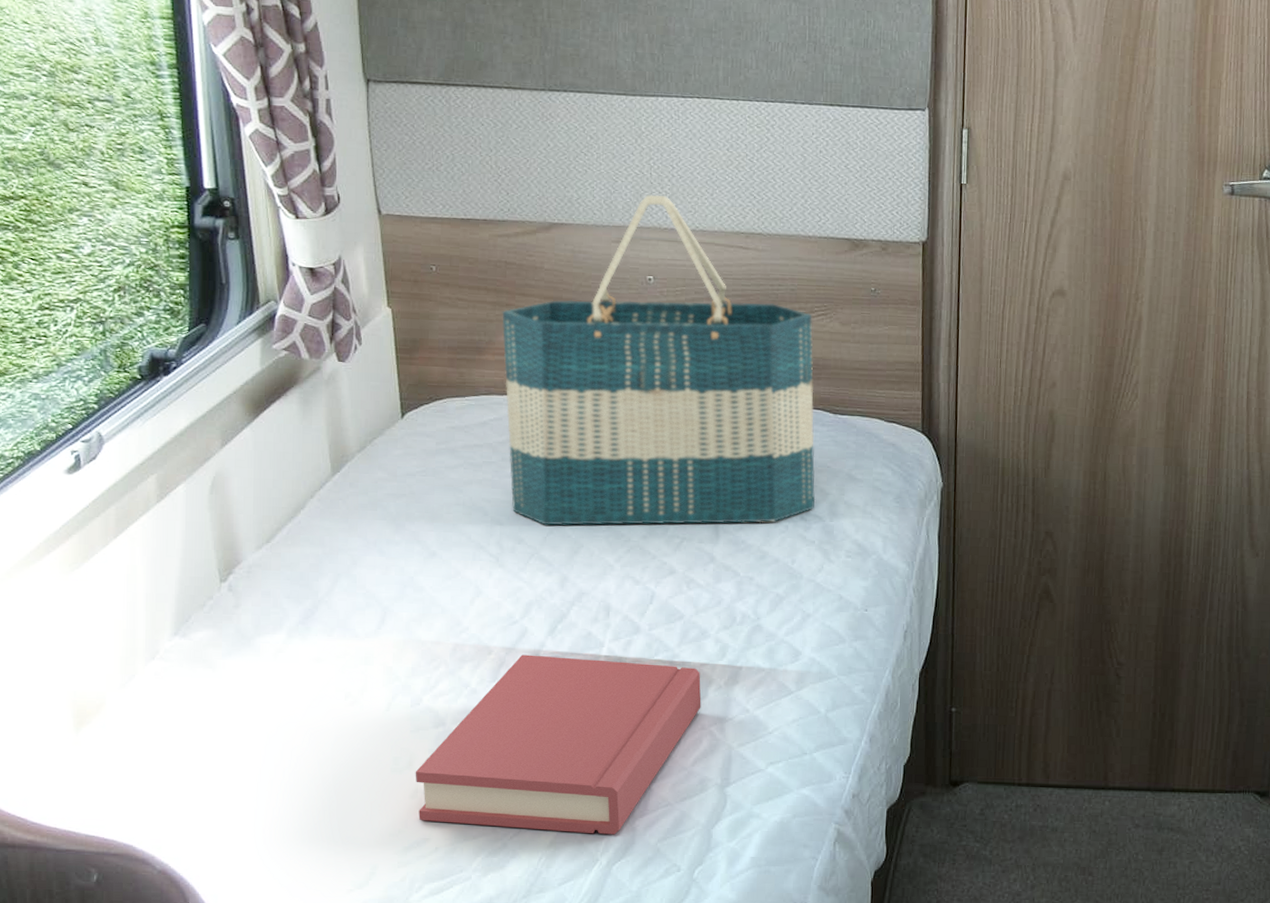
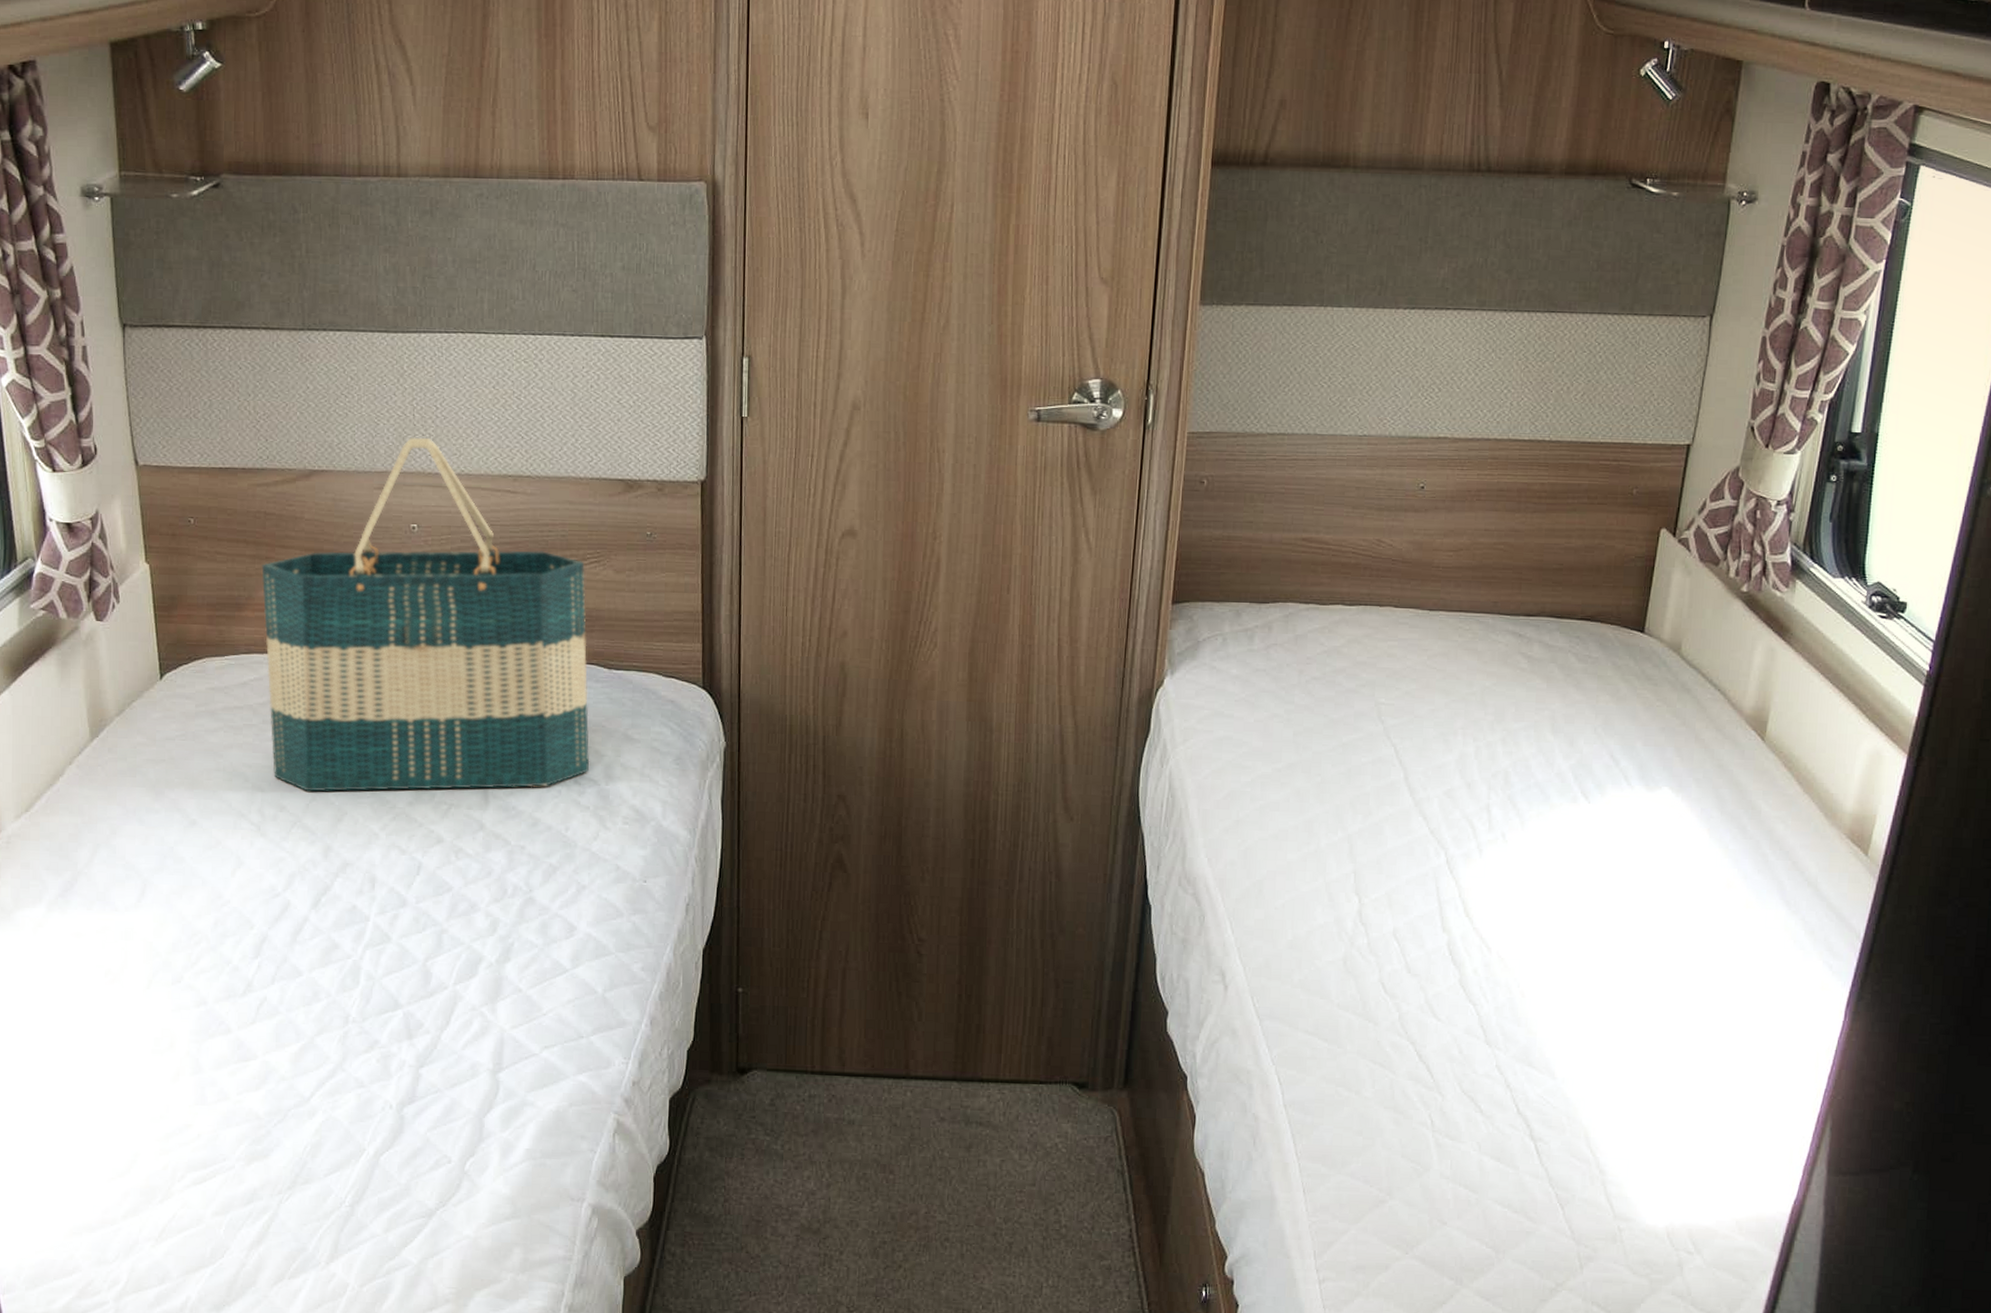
hardback book: present [415,654,702,835] -> none [176,929,472,1123]

